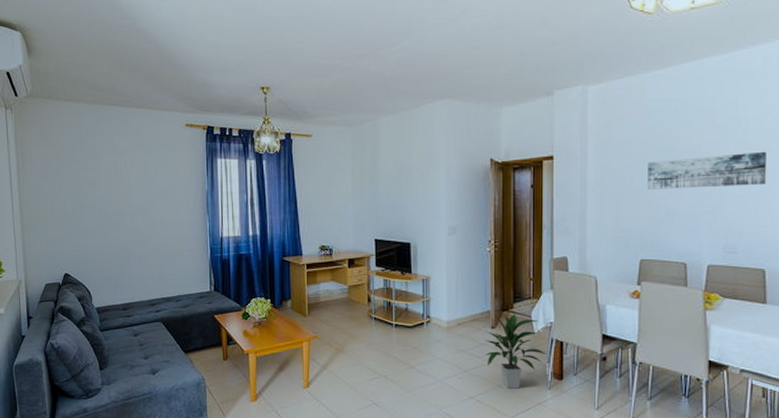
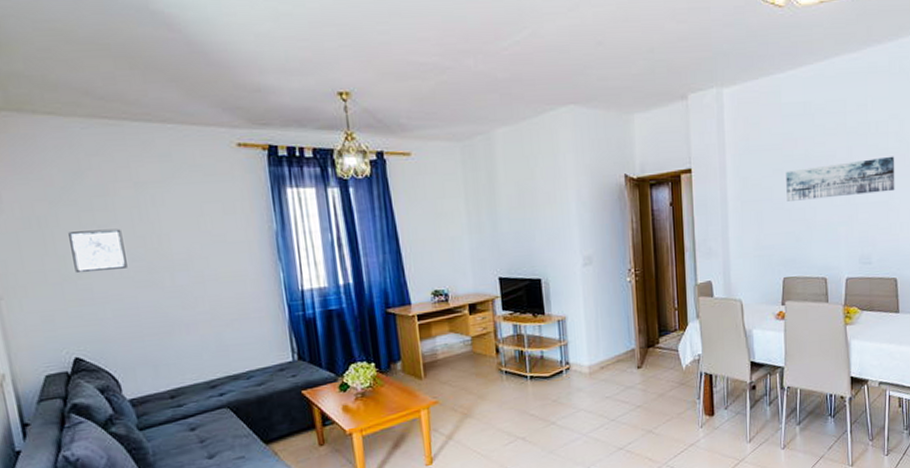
wall art: none [70,183,105,212] -> present [69,229,127,272]
indoor plant: present [484,314,547,389] -> none [631,349,697,433]

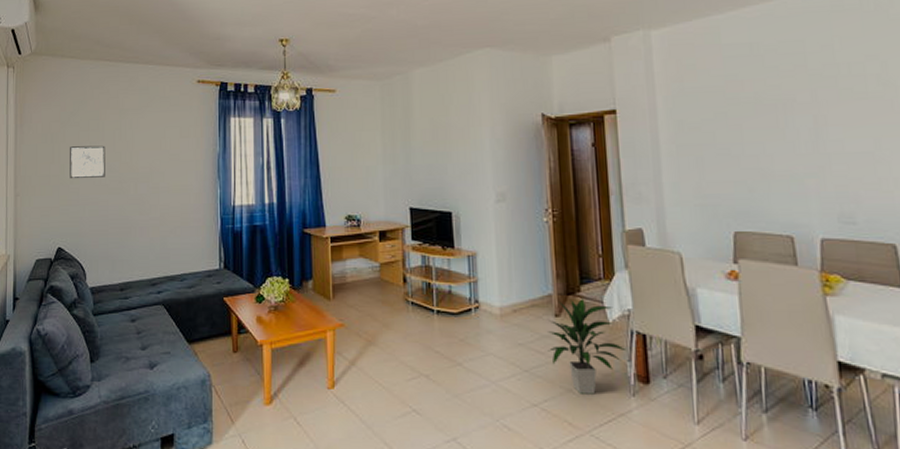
indoor plant: none [631,349,697,433] -> present [547,299,627,394]
wall art: present [786,156,895,201] -> none [731,101,883,147]

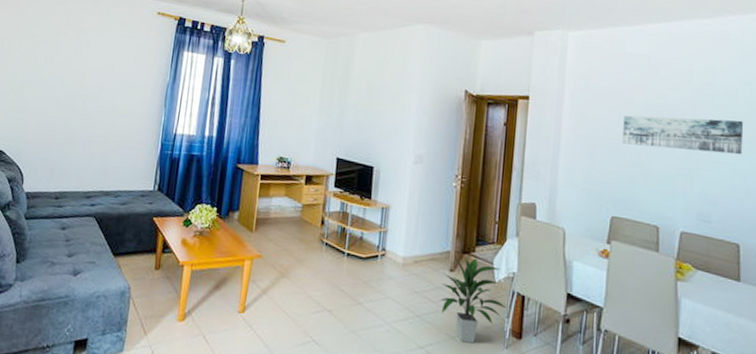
wall art: present [70,145,105,178] -> none [21,56,60,90]
wall art: none [731,101,883,147] -> present [622,115,744,155]

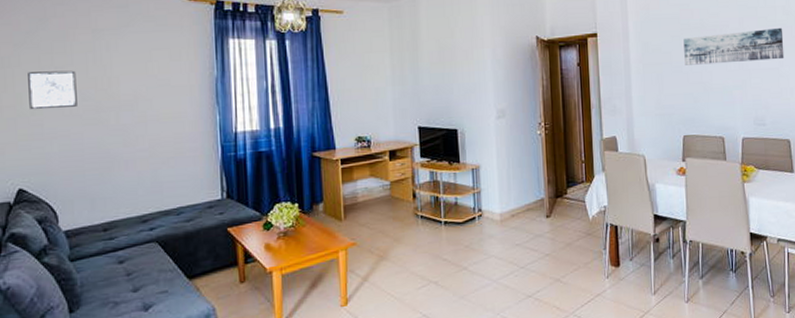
wall art: none [21,56,60,90] -> present [28,70,77,109]
indoor plant: present [439,258,507,343] -> none [540,200,603,282]

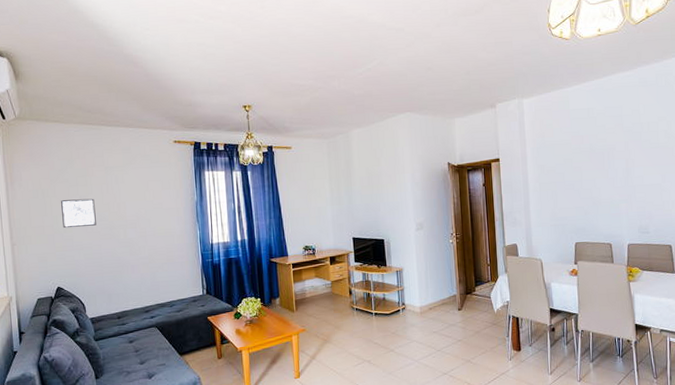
wall art: present [683,27,785,65] -> none [575,149,666,184]

